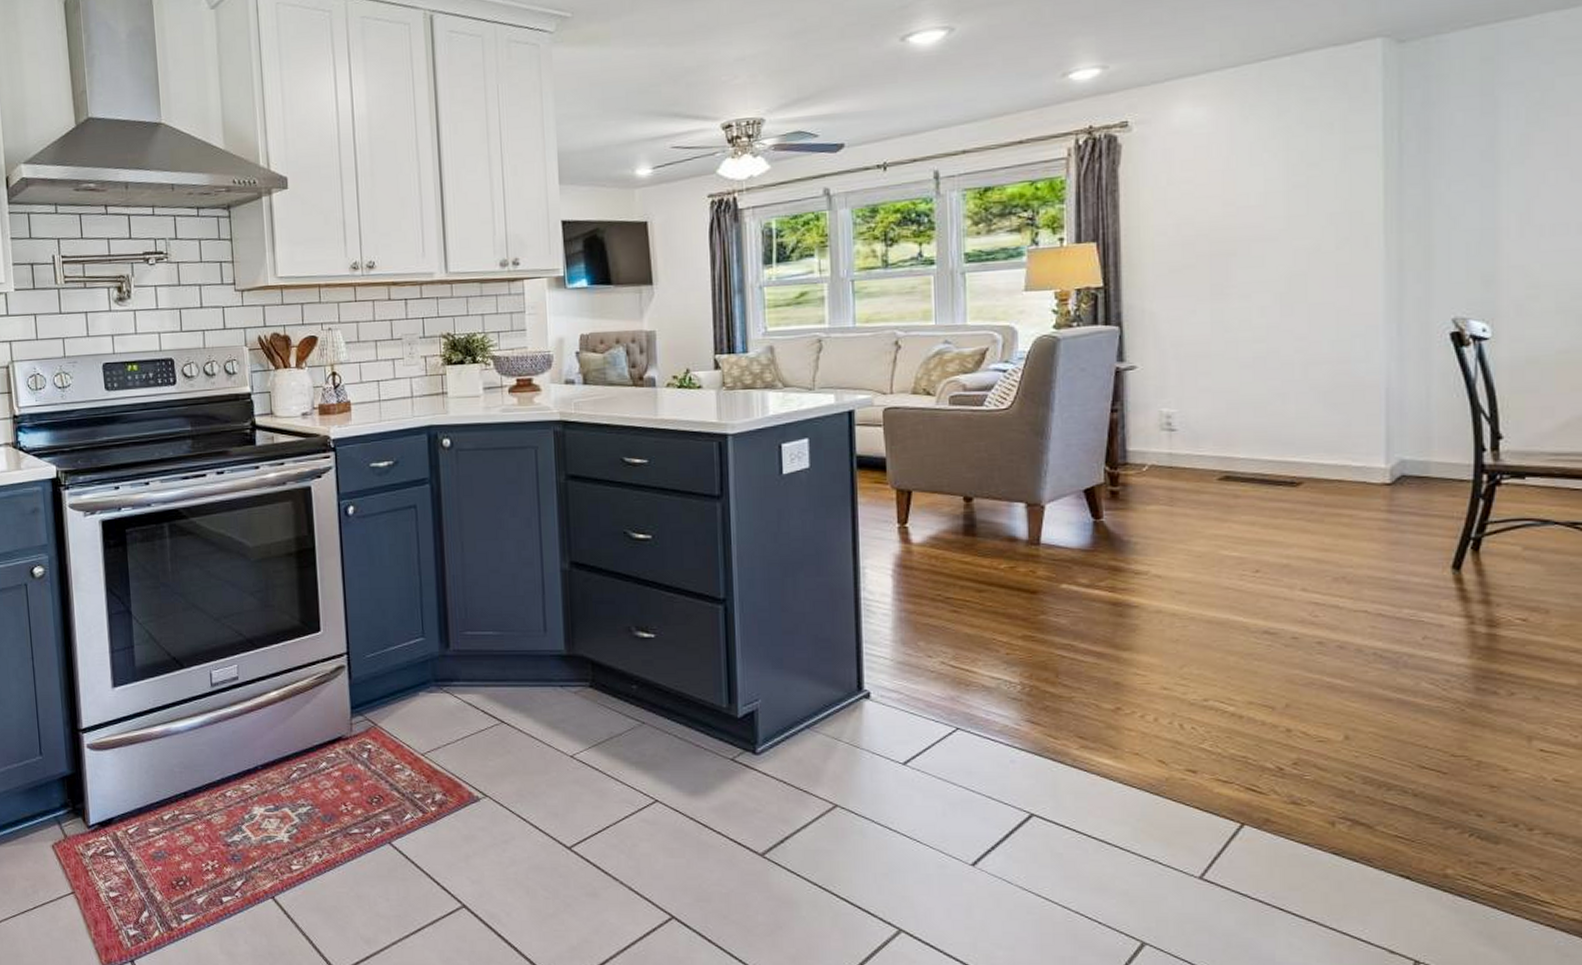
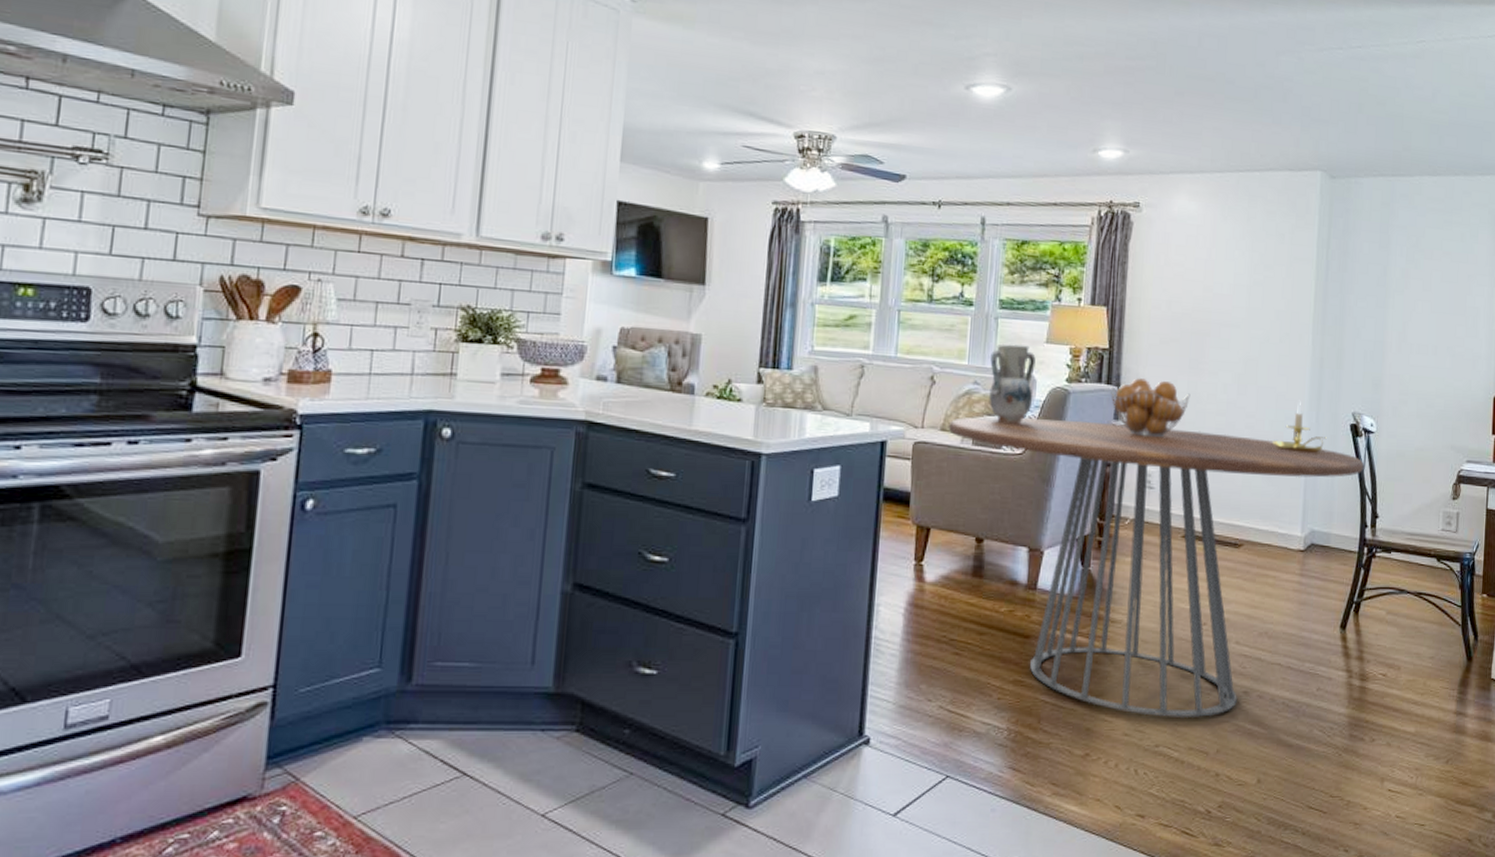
dining table: none [920,362,1475,672] -> present [948,416,1364,719]
vase: none [960,296,1015,379] -> present [988,343,1036,424]
fruit basket: none [1109,313,1216,376] -> present [1110,378,1191,438]
candle holder: none [1335,314,1415,373] -> present [1272,401,1327,453]

